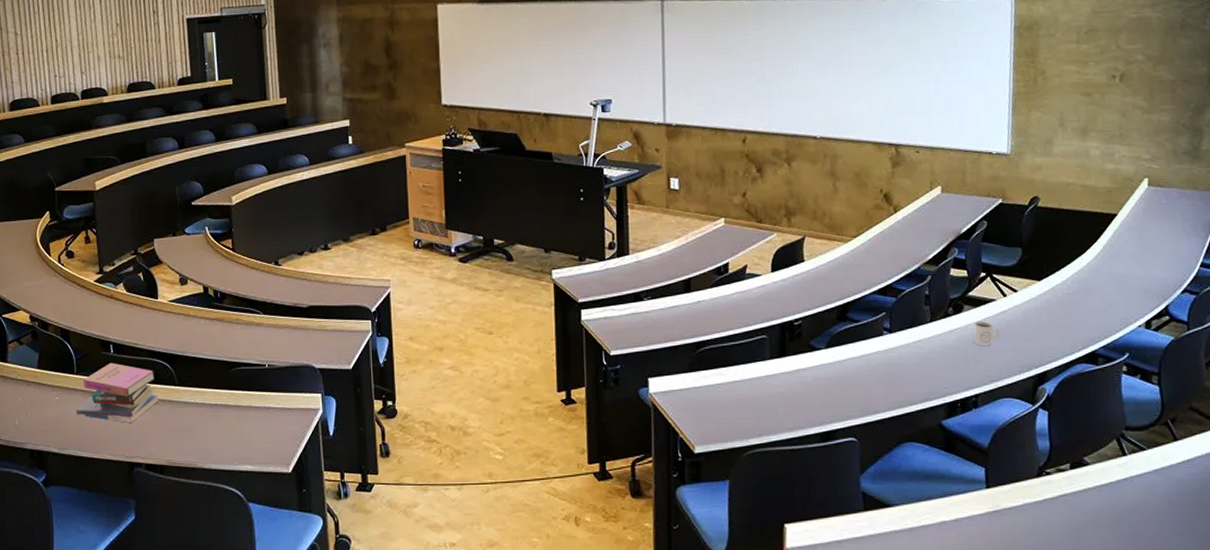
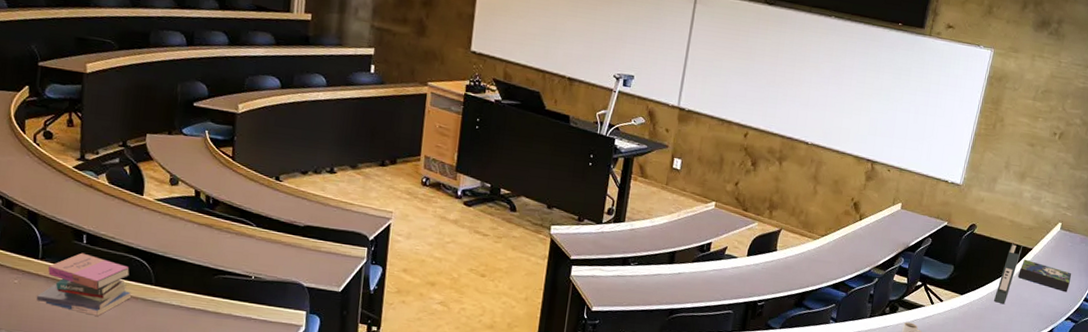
binder: none [1082,210,1105,285] -> present [994,242,1023,305]
book: none [1106,227,1177,260] -> present [1018,259,1072,293]

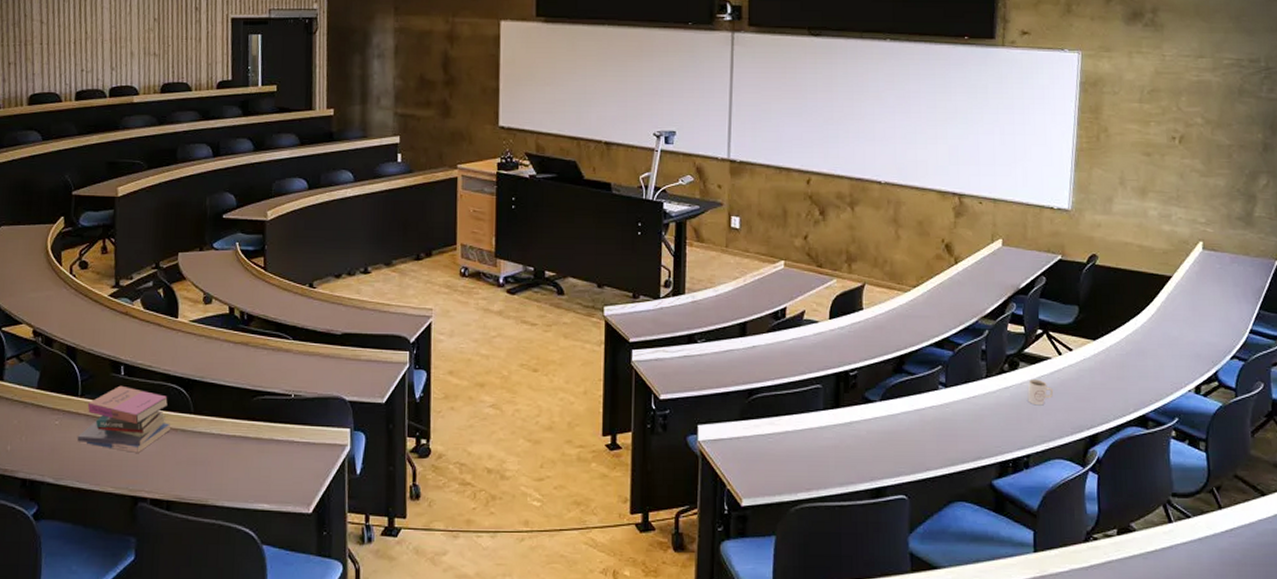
binder: present [994,242,1023,305] -> none [1136,270,1160,347]
book: present [1018,259,1072,293] -> none [1160,289,1228,325]

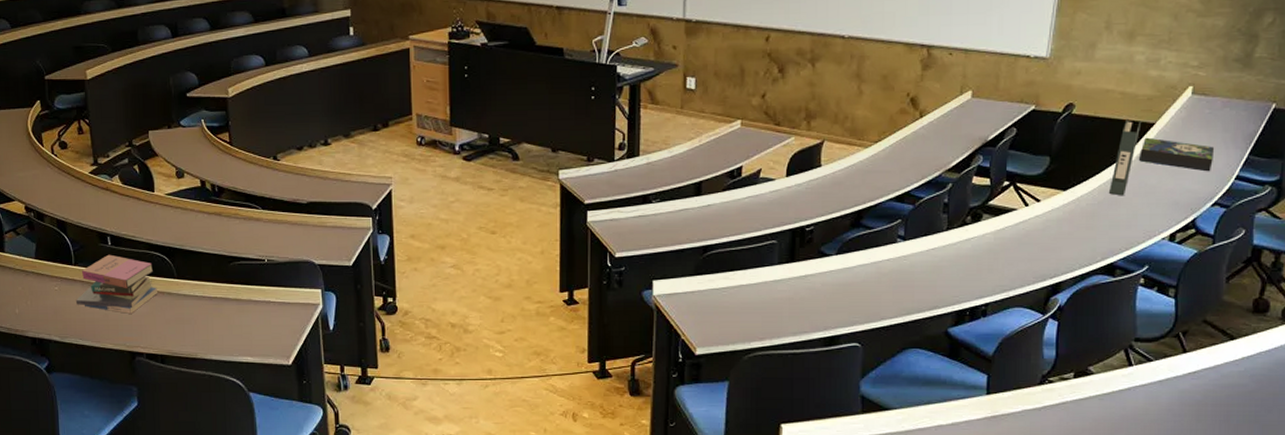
mug: present [1027,380,1054,406] -> none [989,231,1018,256]
binder: none [1136,270,1160,347] -> present [1109,118,1142,196]
book: none [1160,289,1228,325] -> present [1139,137,1215,172]

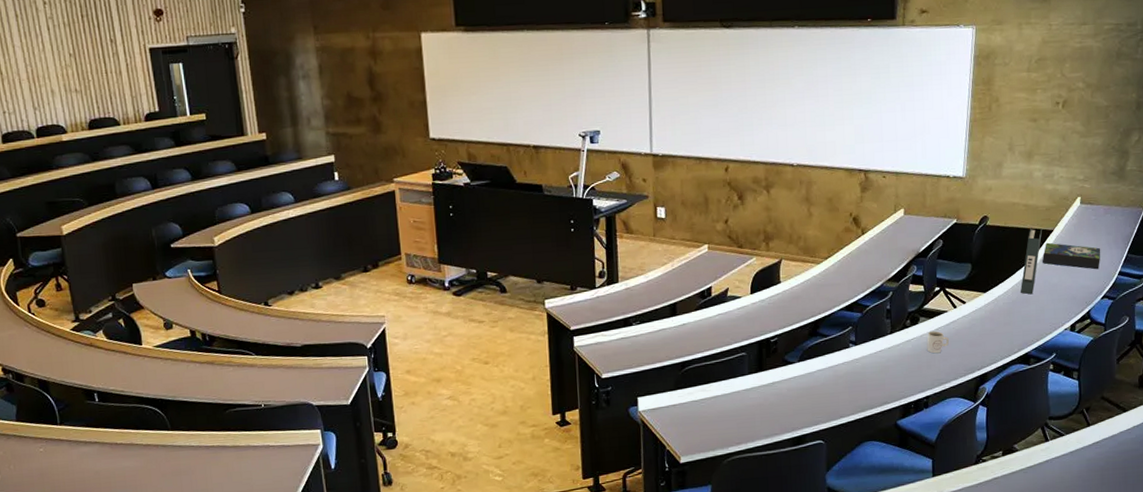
books: present [75,254,157,314] -> none [63,411,151,470]
mug: none [989,231,1018,256] -> present [926,331,950,354]

